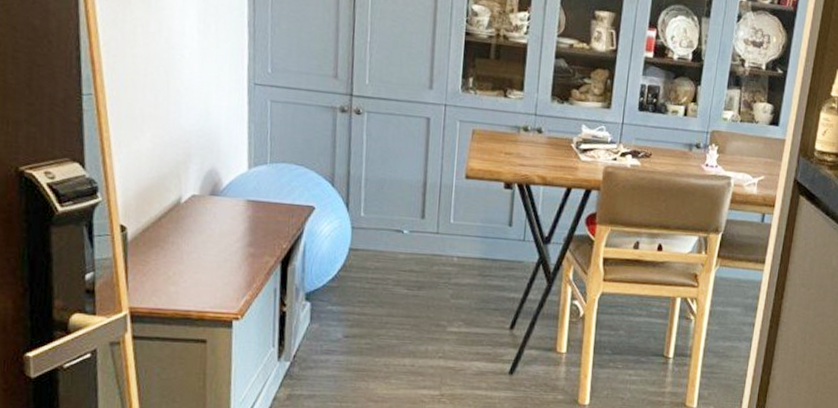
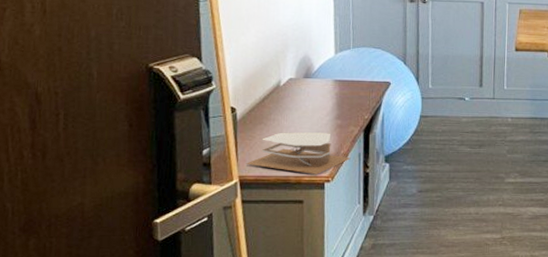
architectural model: none [137,258,265,310] -> present [245,132,351,174]

